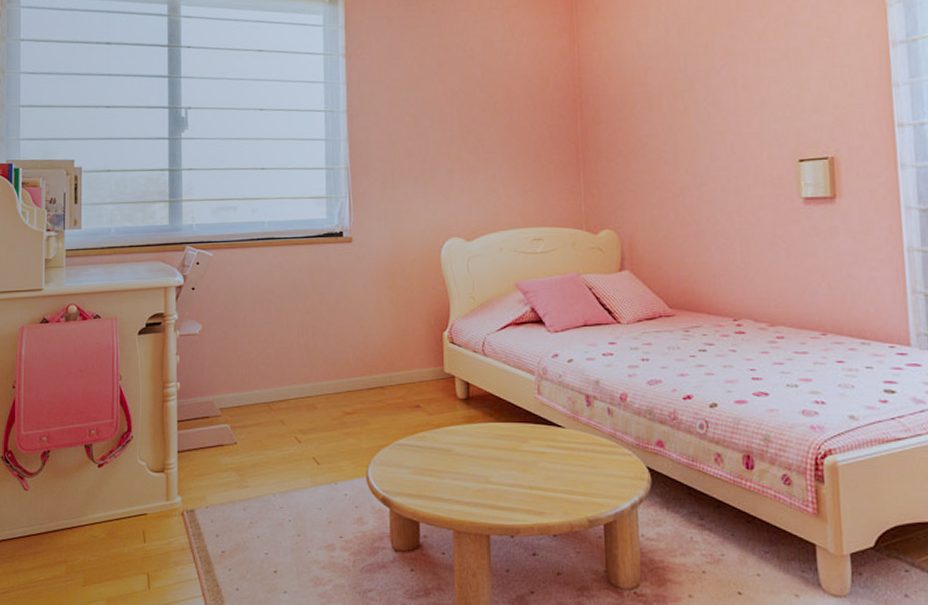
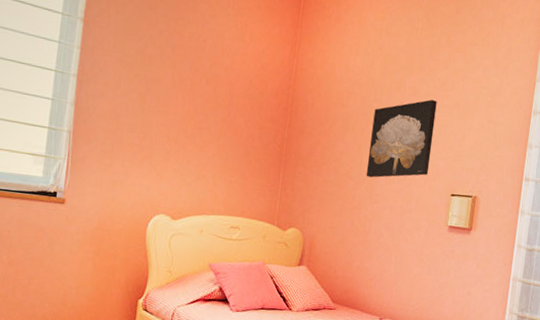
wall art: none [680,55,764,158] -> present [366,99,437,178]

